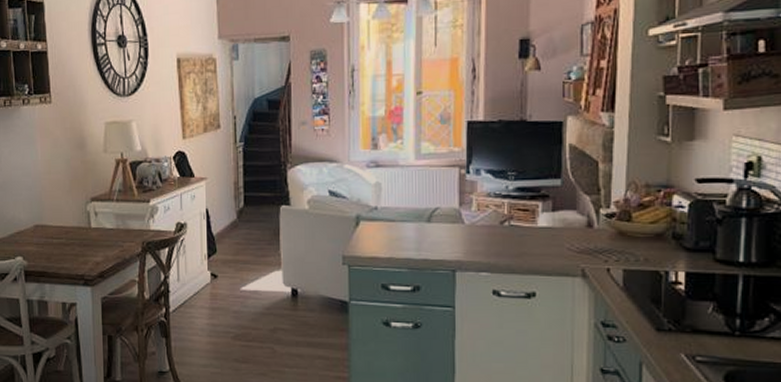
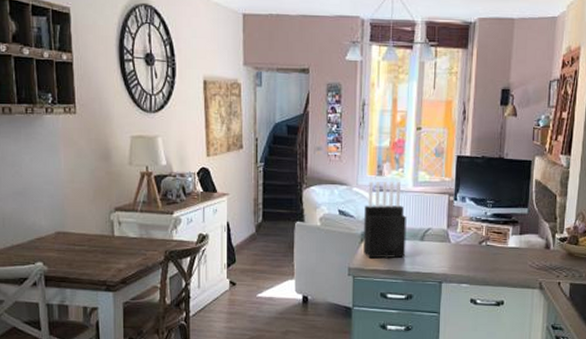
knife block: none [358,154,410,245] -> present [363,181,407,259]

